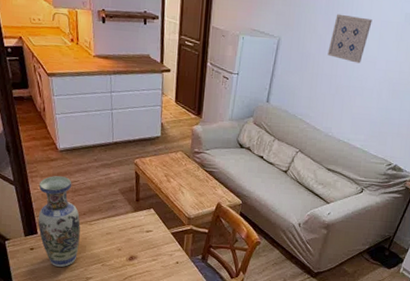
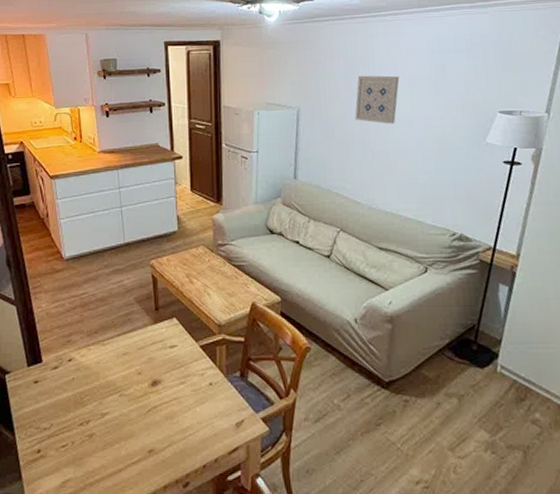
vase: present [38,176,81,267] -> none [42,289,92,402]

